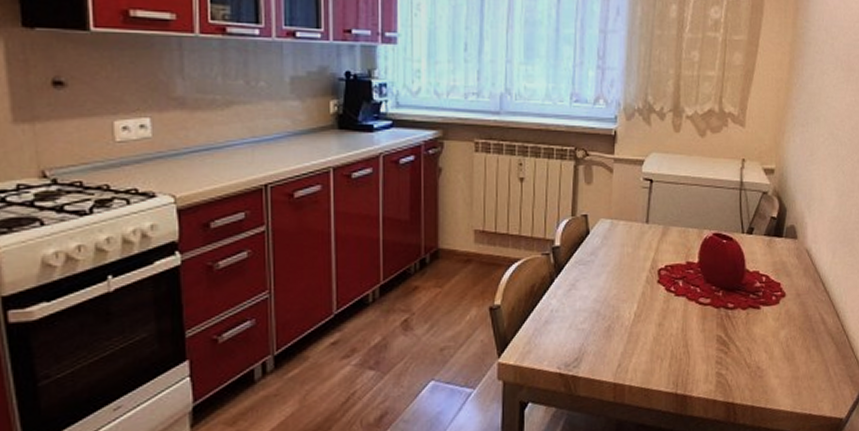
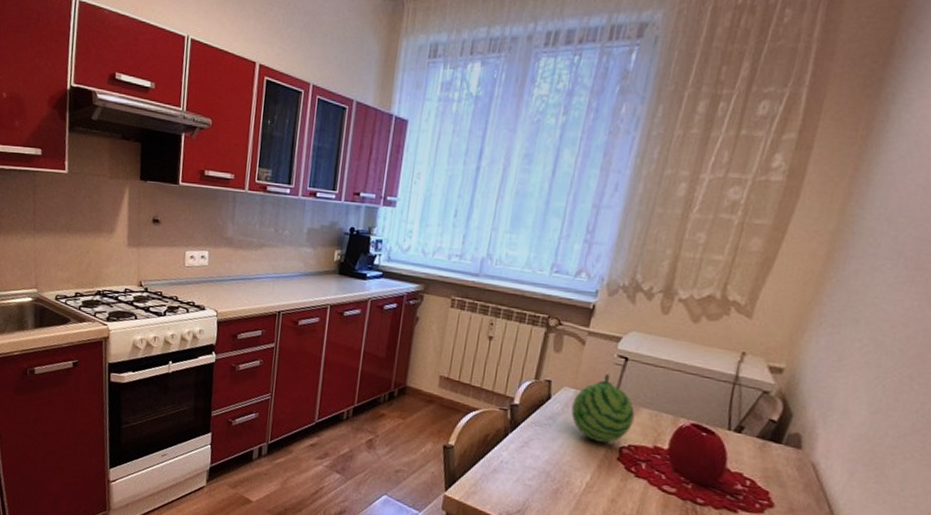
fruit: none [610,199,666,269] -> present [571,374,635,443]

